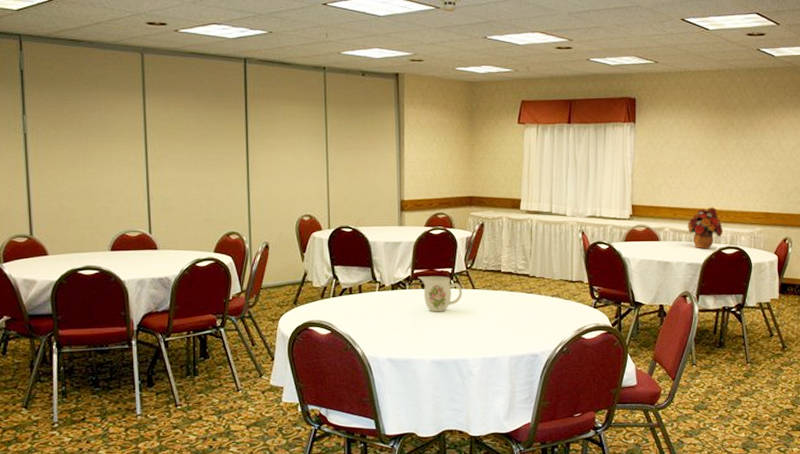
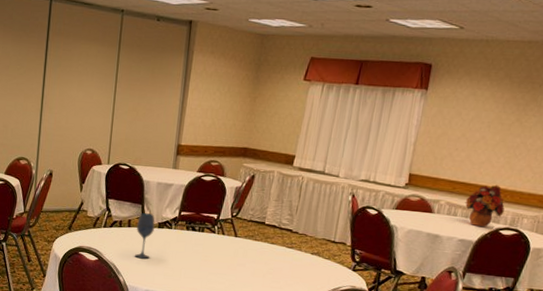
wineglass: none [367,276,389,326] -> present [135,213,156,259]
pitcher: present [418,276,462,312] -> none [184,218,225,255]

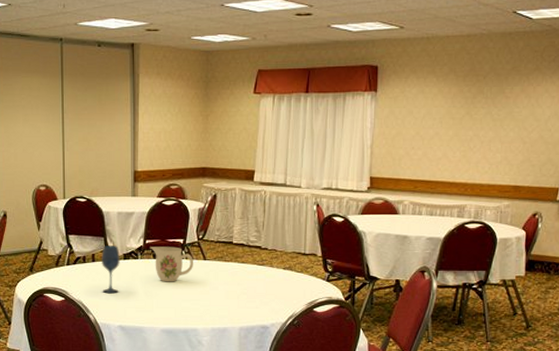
pitcher: none [184,218,225,255] -> present [150,246,193,282]
flower arrangement: present [465,184,505,228] -> none [428,179,467,224]

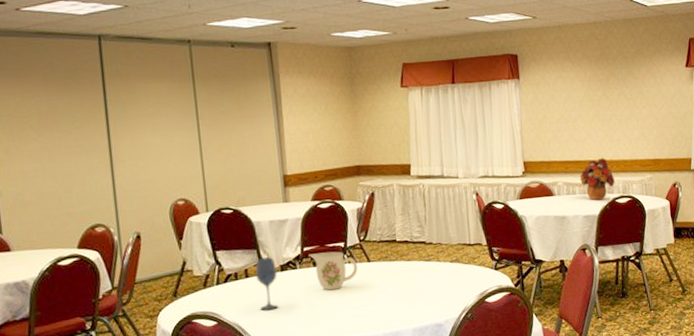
flower arrangement: none [428,179,467,224] -> present [579,157,615,201]

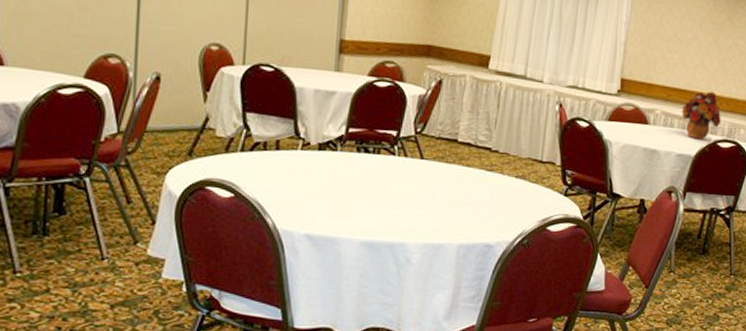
wineglass: present [254,257,279,311] -> none [287,130,315,193]
pitcher: present [309,251,357,291] -> none [354,137,407,184]

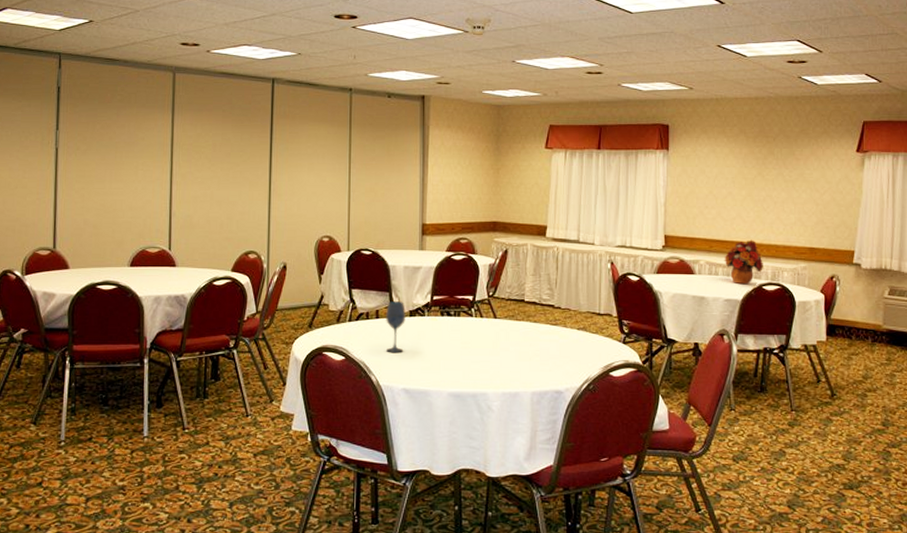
wineglass: none [287,130,315,193] -> present [385,301,407,353]

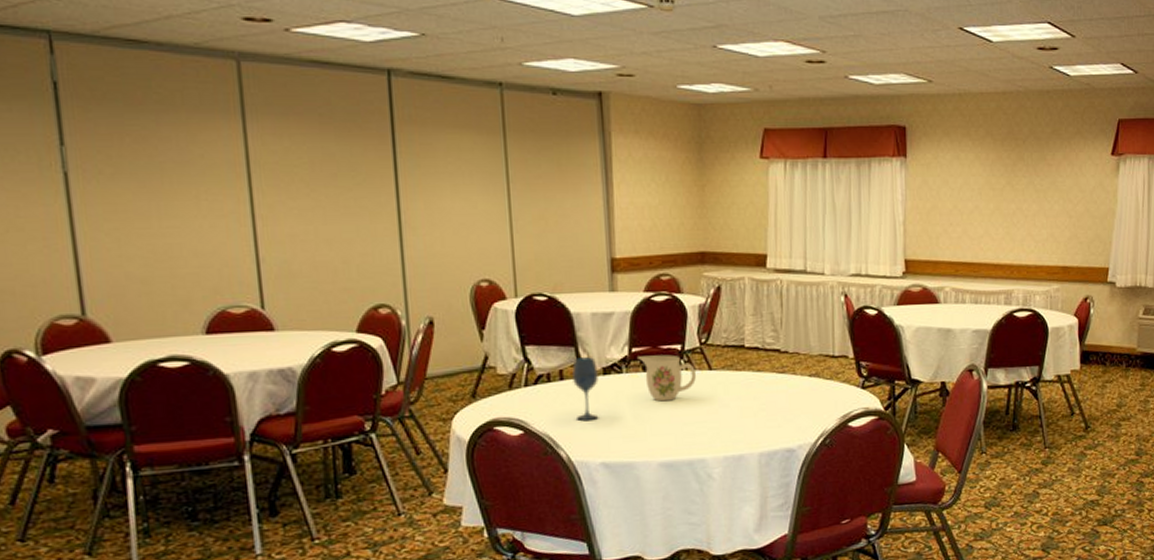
pitcher: none [438,303,483,342] -> present [638,354,696,402]
flower arrangement: present [724,239,763,285] -> none [971,260,1014,313]

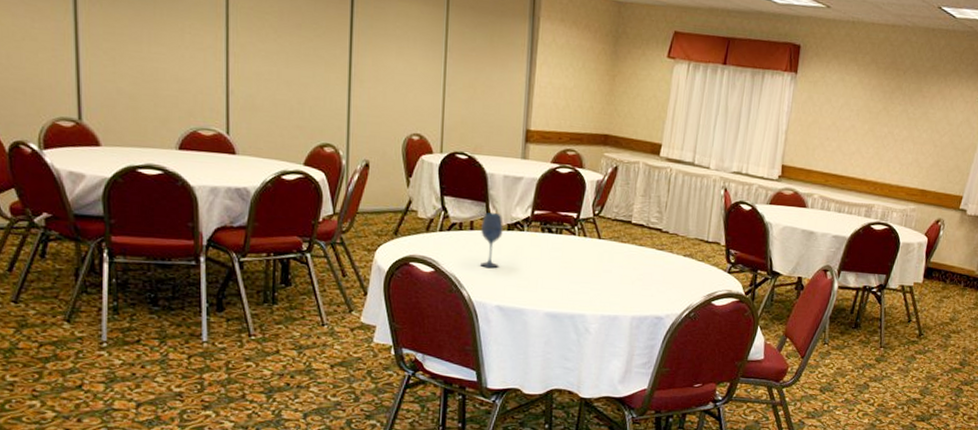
pitcher: present [638,354,696,402] -> none [538,218,586,261]

